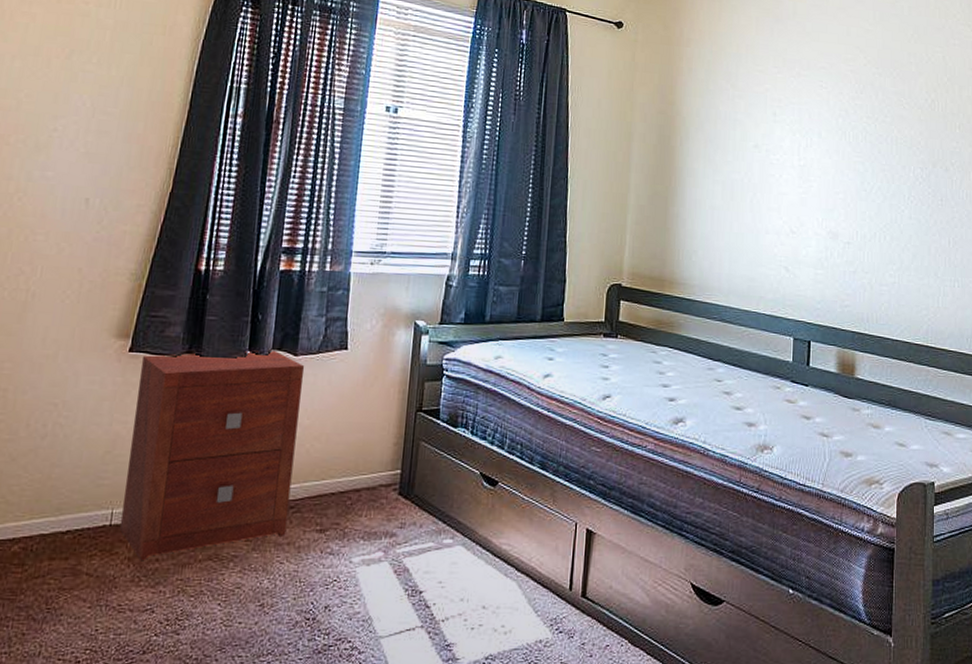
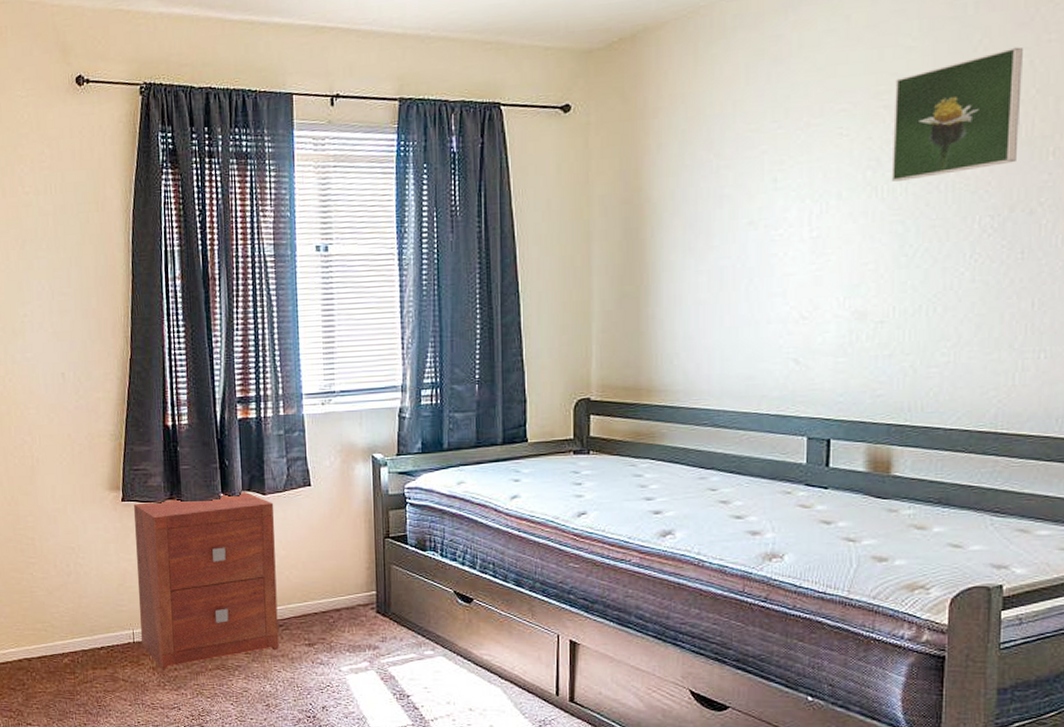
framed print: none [855,44,938,131] -> present [891,47,1023,182]

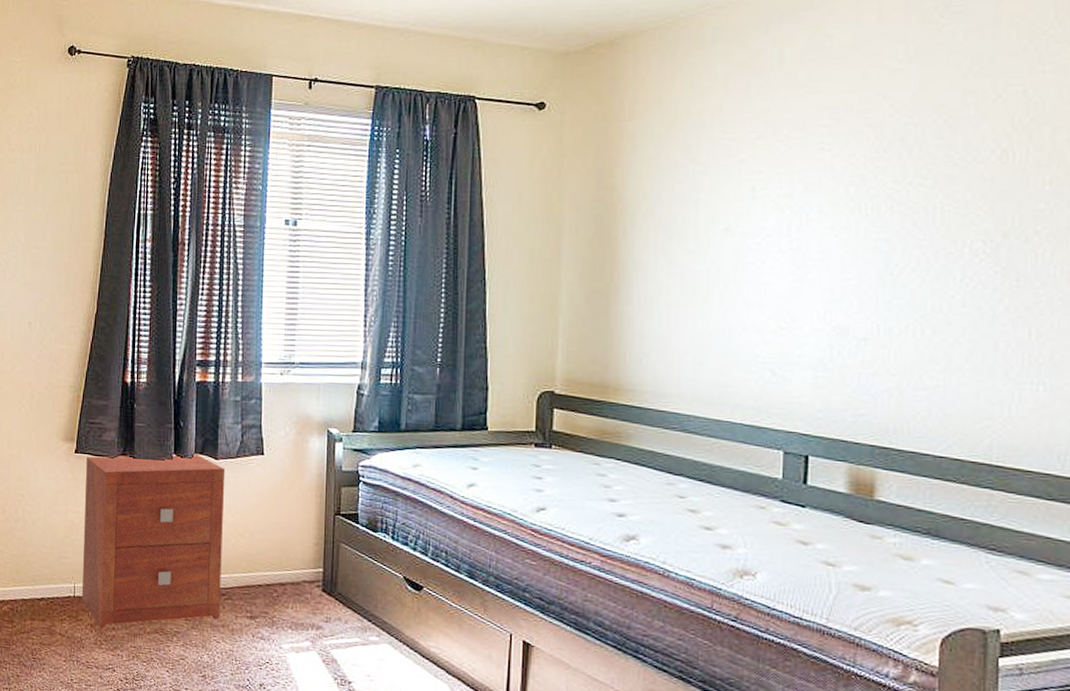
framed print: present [891,47,1023,182] -> none [875,75,1015,199]

